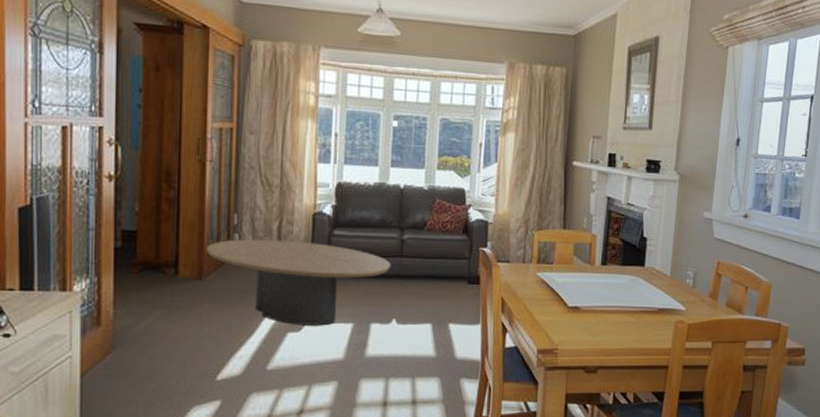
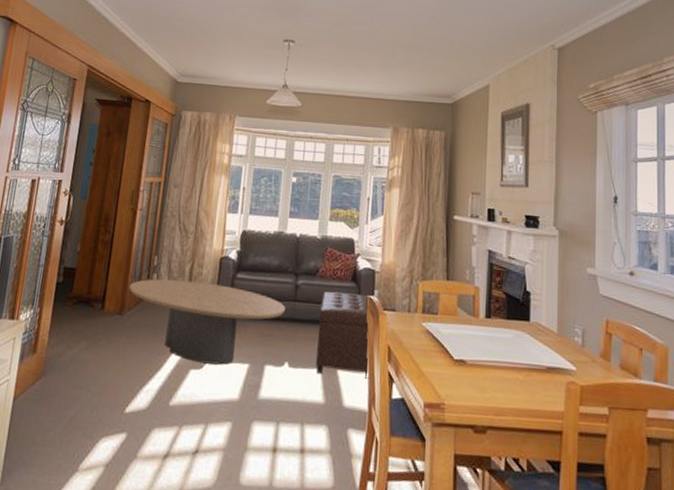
ottoman: none [426,245,482,330] -> present [316,291,369,379]

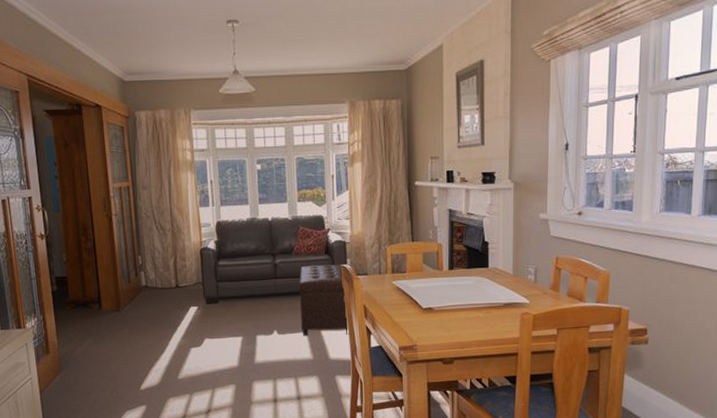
coffee table: present [129,279,286,365] -> none [120,273,268,342]

